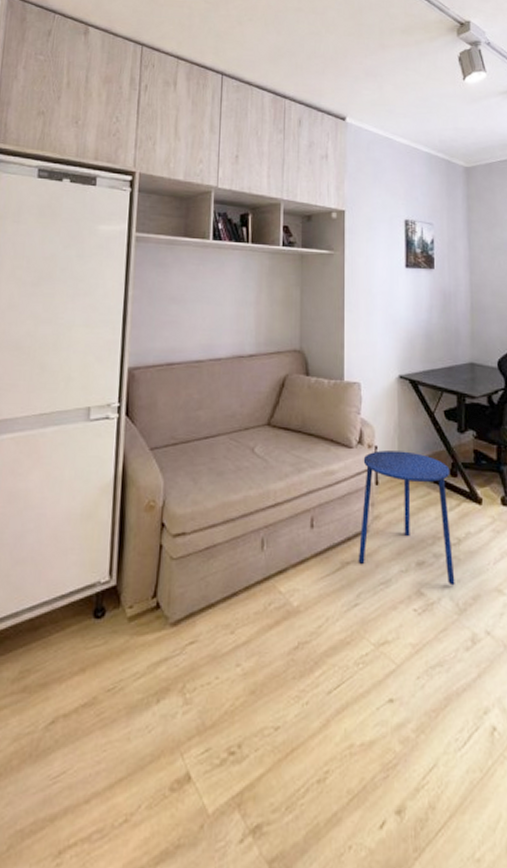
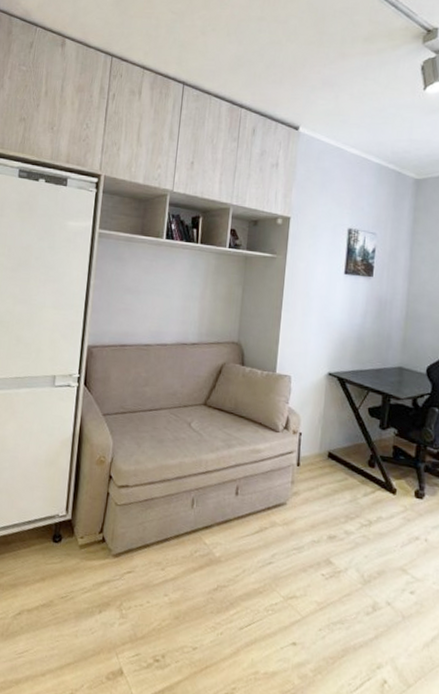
side table: present [358,450,455,586] -> none [275,437,369,560]

